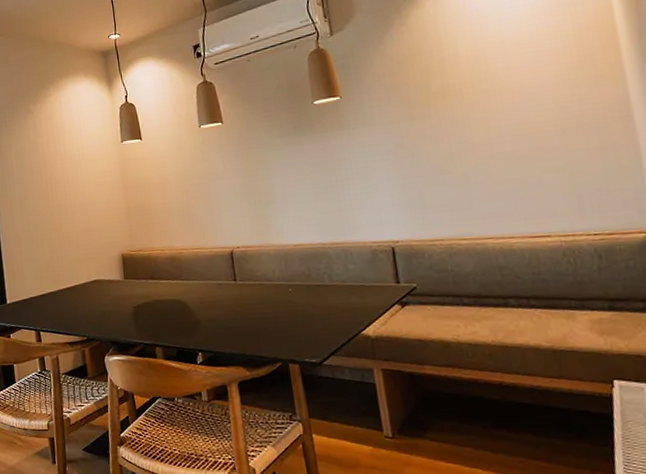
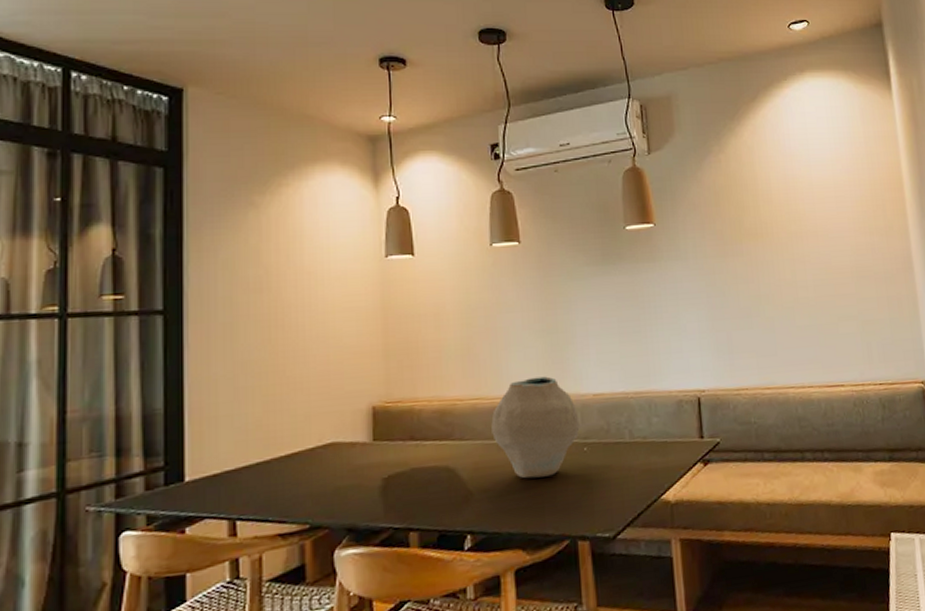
vase: none [210,230,284,312] -> present [491,376,580,479]

